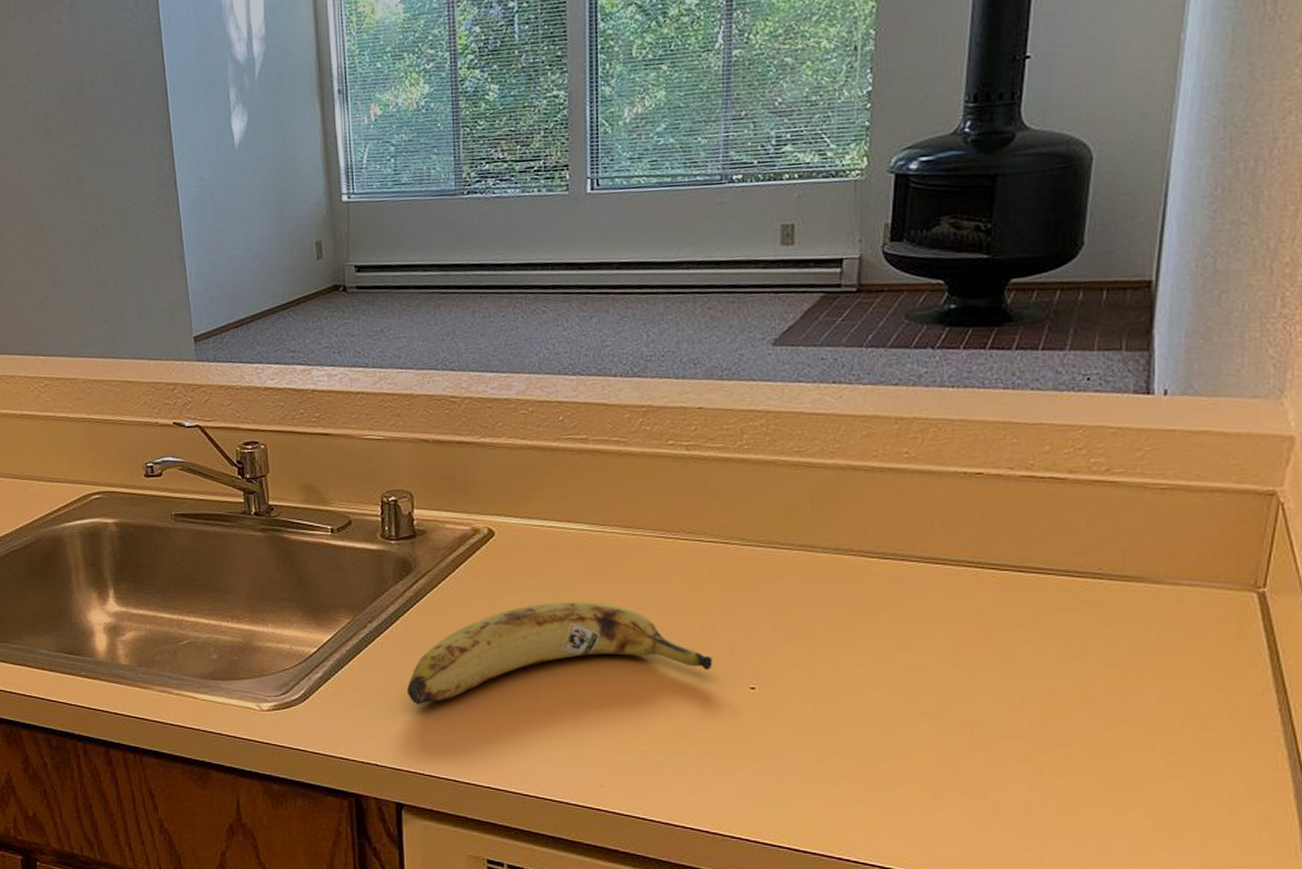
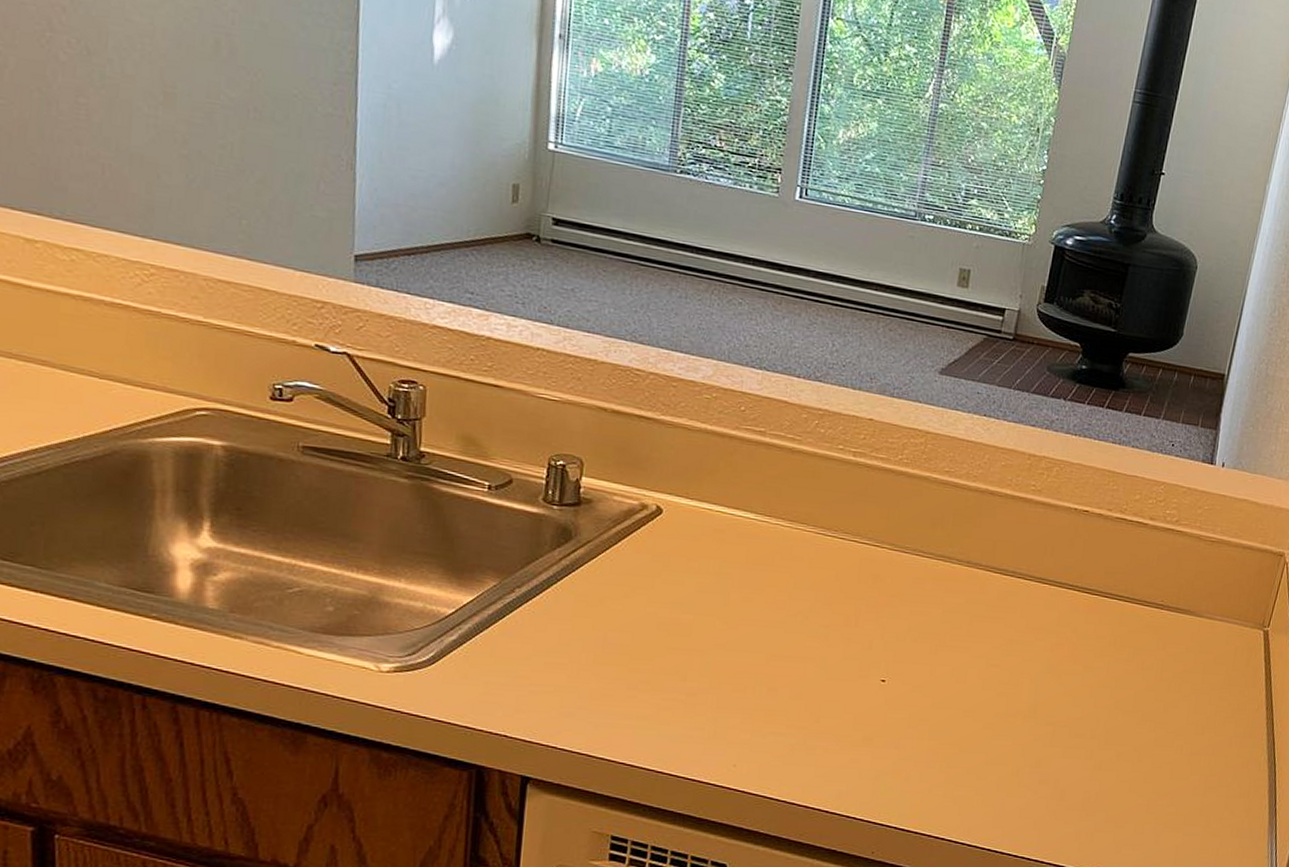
fruit: present [407,601,712,705] -> none [550,585,851,677]

